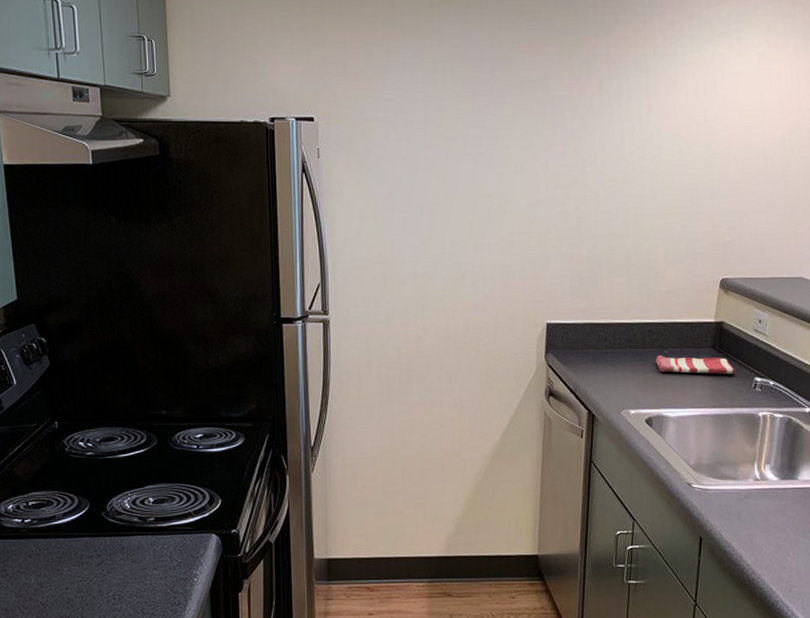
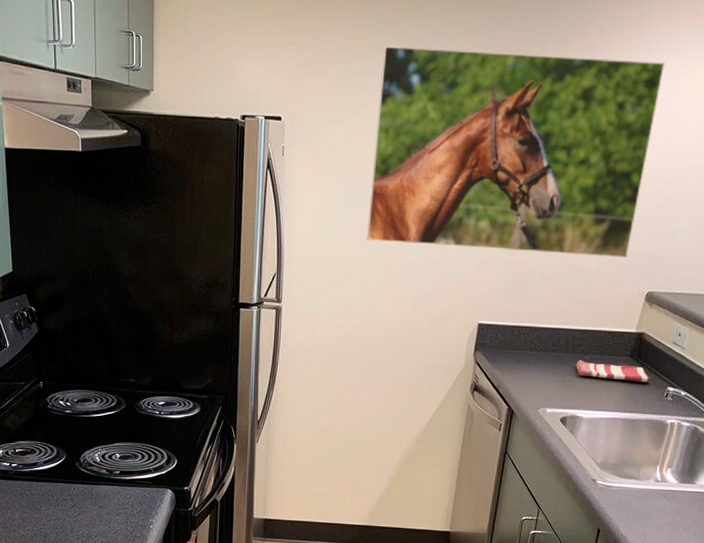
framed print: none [416,40,711,245] -> present [366,45,665,258]

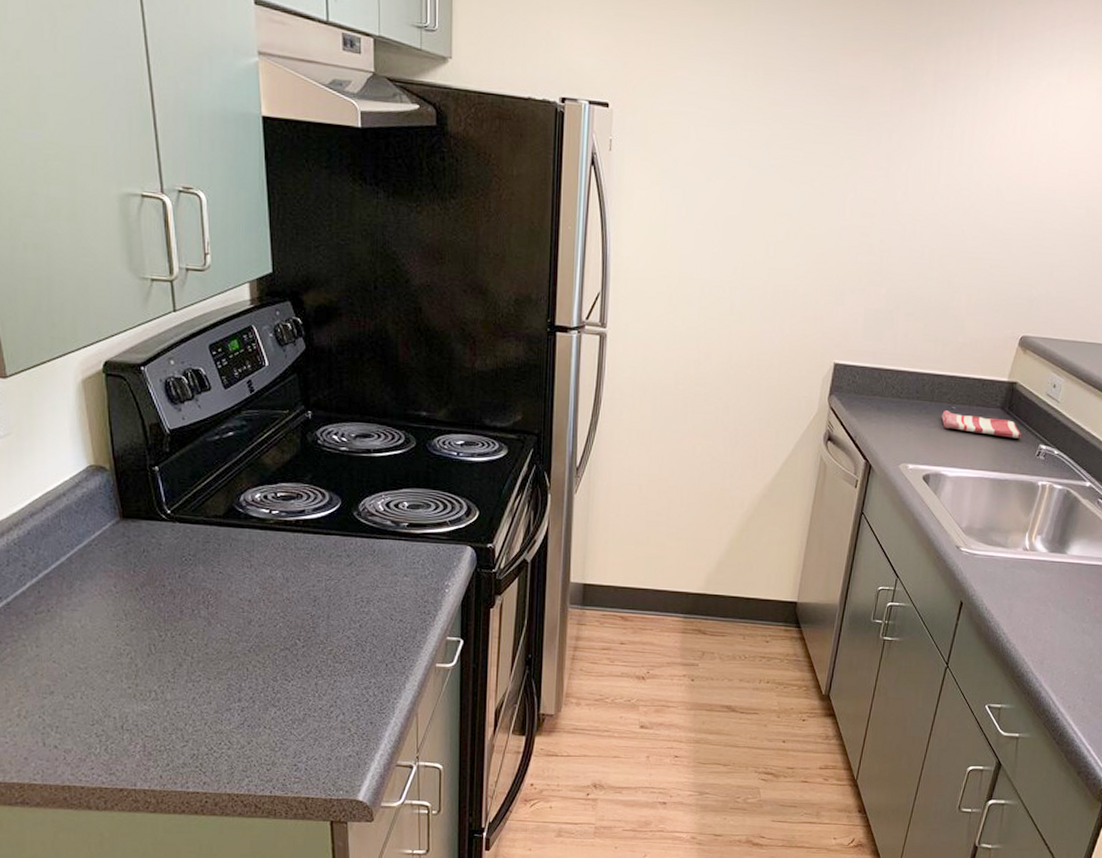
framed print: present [366,45,665,258] -> none [707,26,1049,296]

